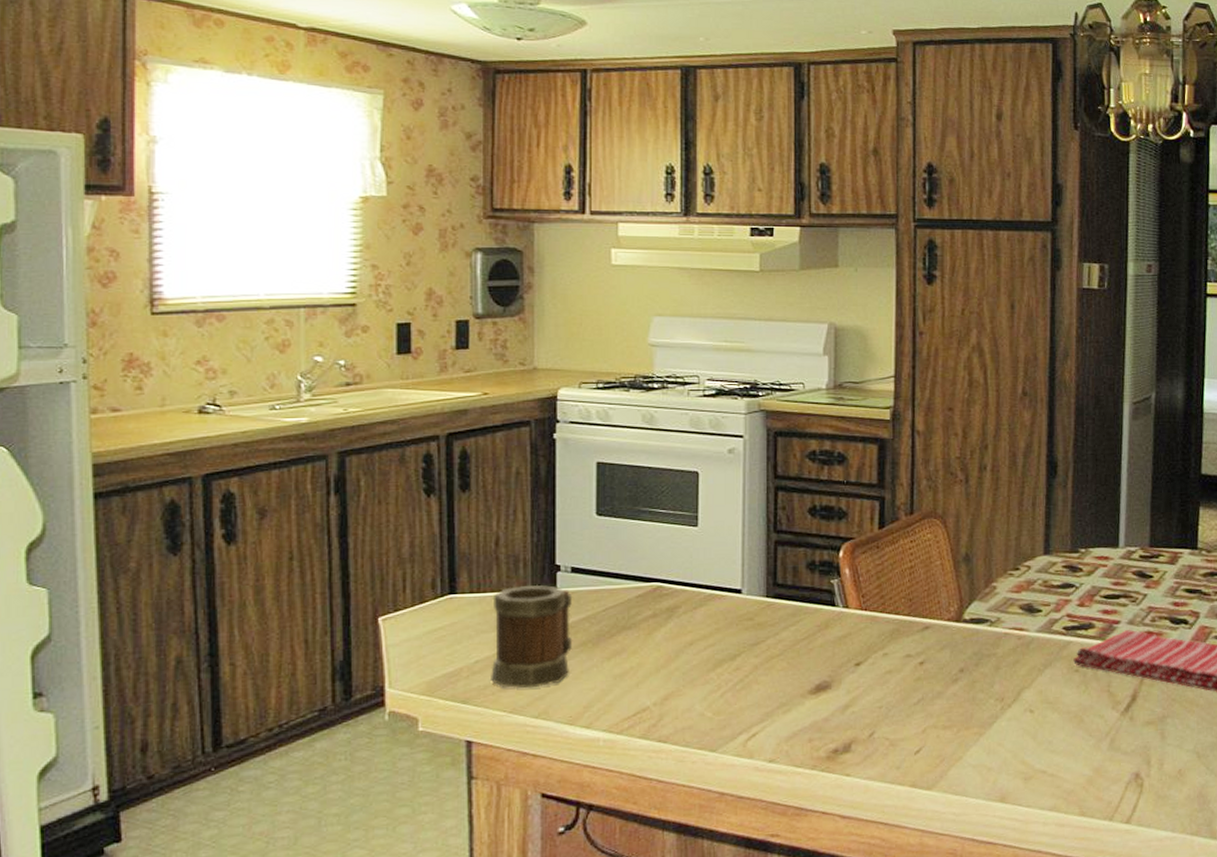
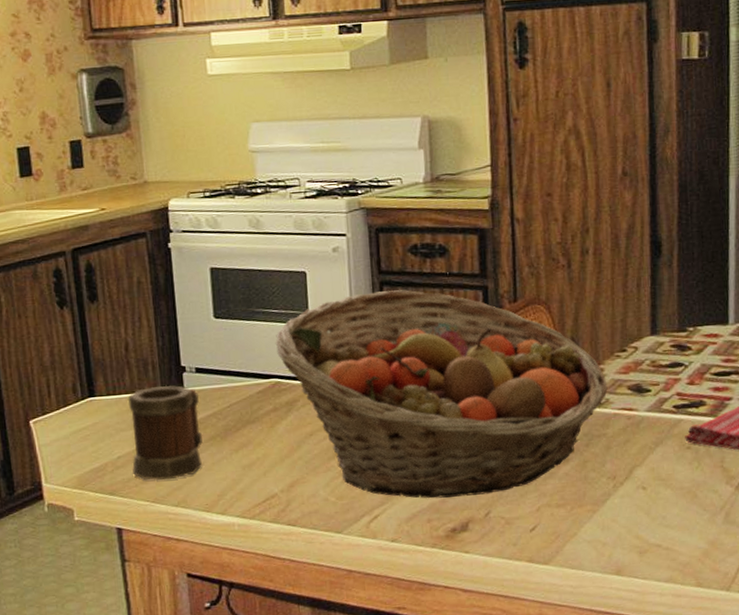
fruit basket: none [660,496,1000,717] -> present [275,289,608,499]

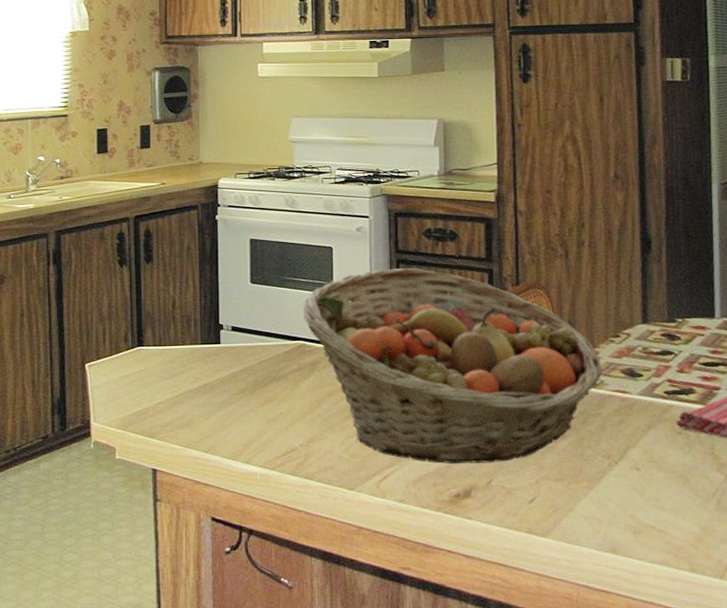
mug: present [127,385,203,481] -> none [170,340,234,427]

